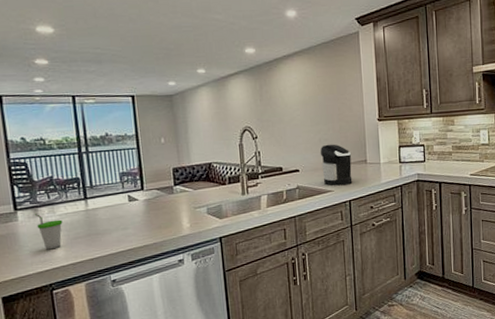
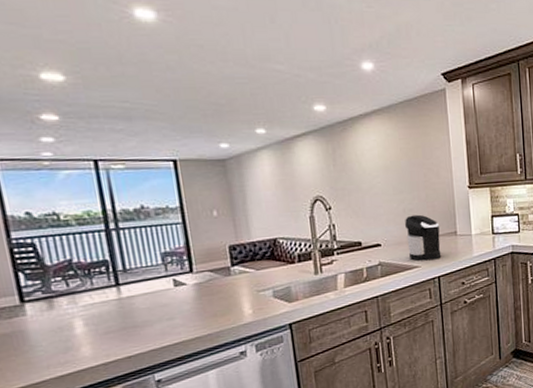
cup: present [35,213,63,250] -> none [49,304,88,349]

